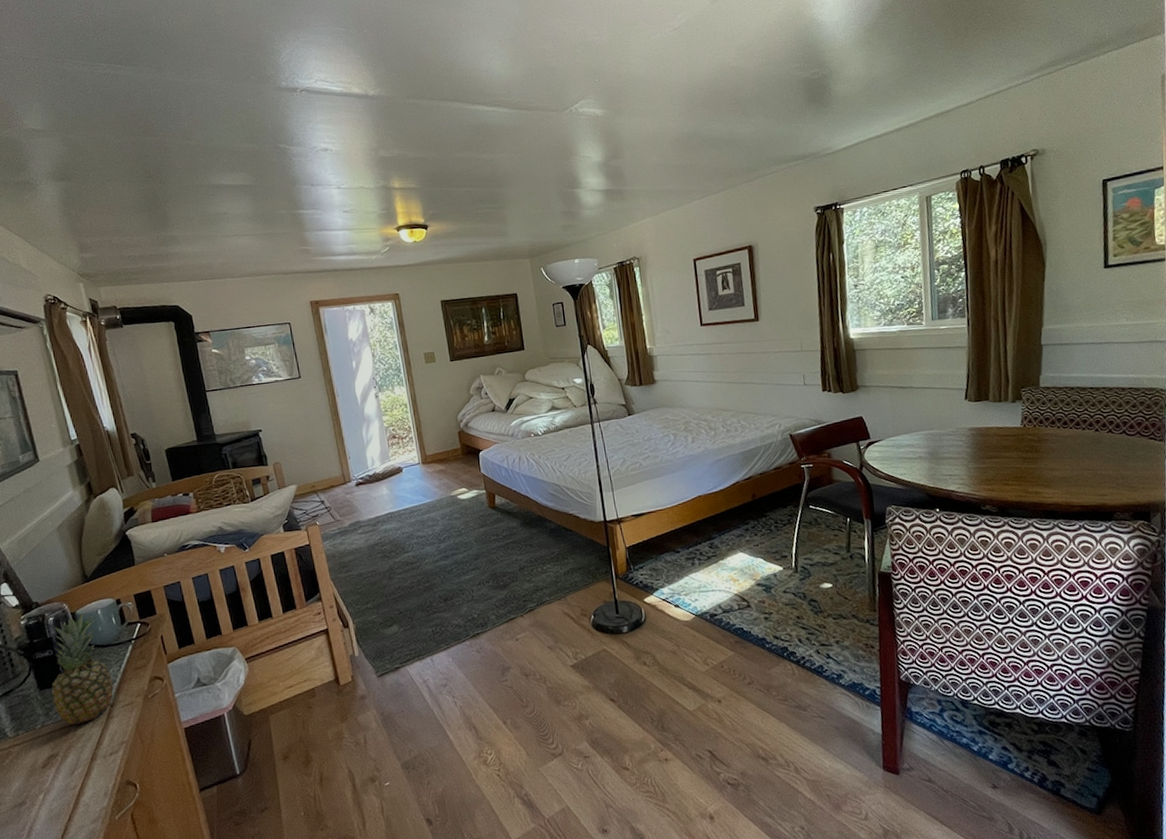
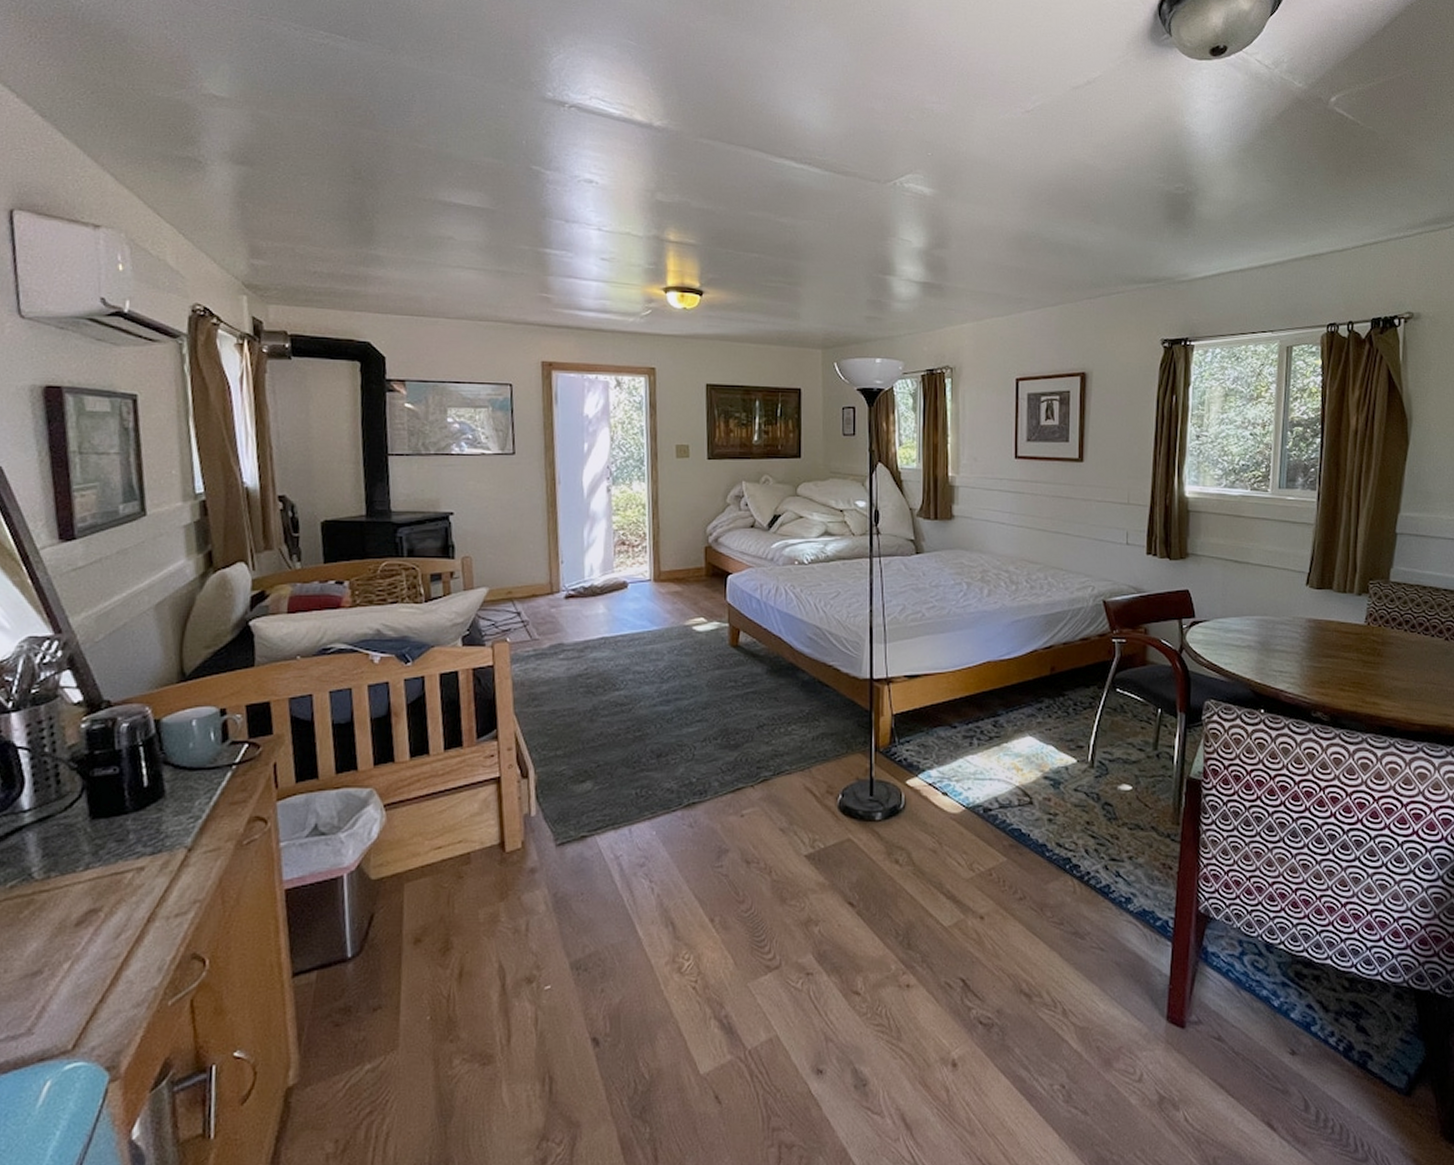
fruit: present [51,613,114,725] -> none [106,723,197,871]

